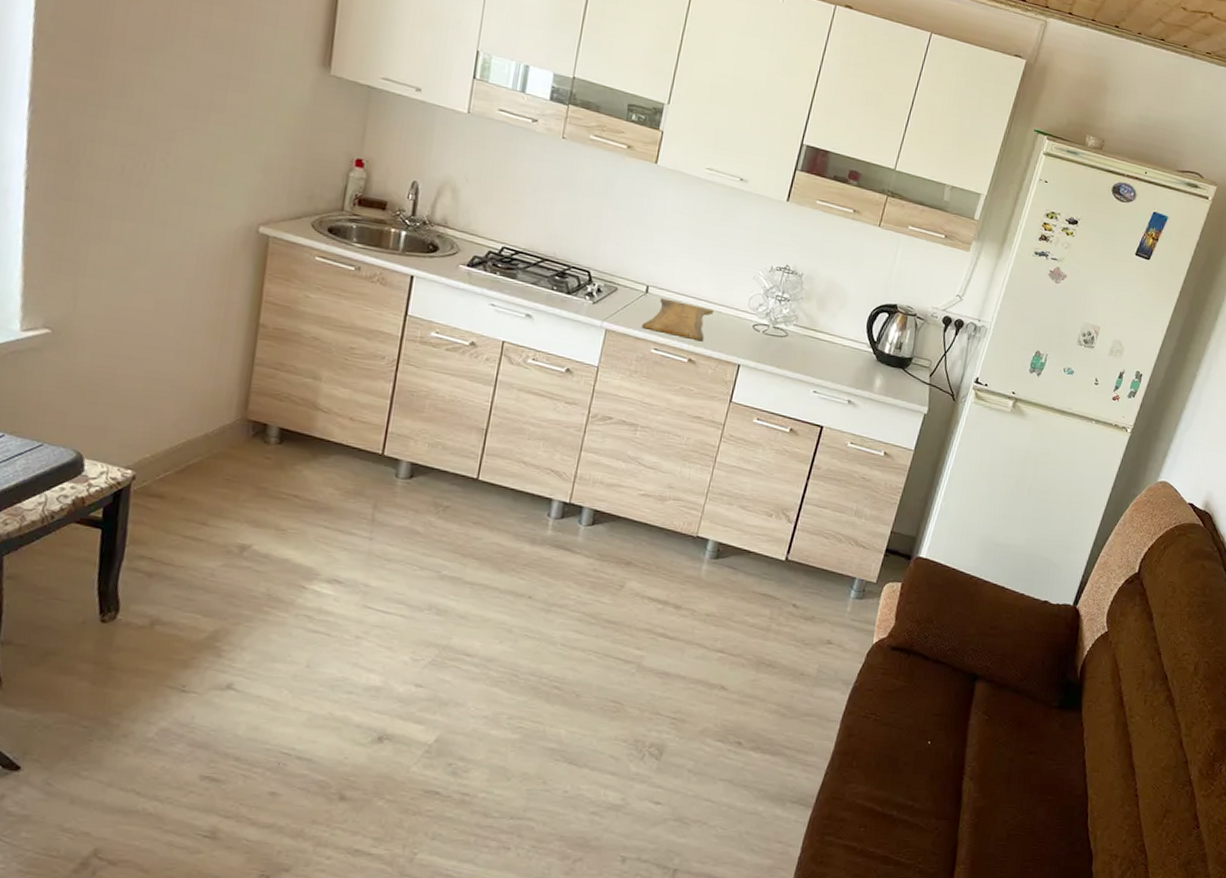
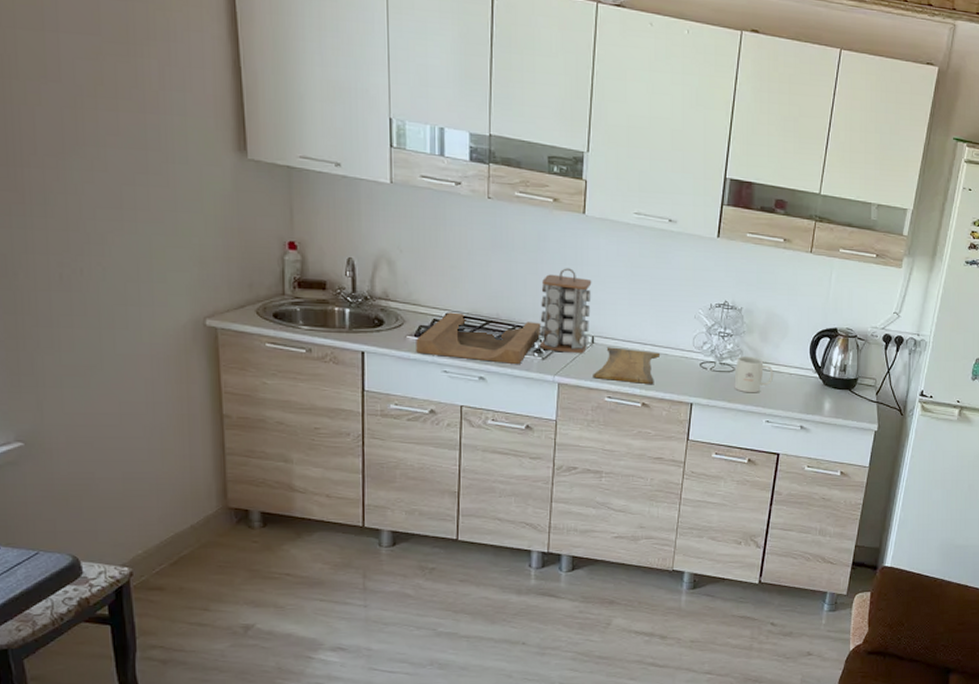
cutting board: none [466,246,598,307] -> present [416,312,542,365]
spice rack: none [591,214,655,303] -> present [539,268,592,354]
mug: none [785,322,828,362] -> present [734,356,774,393]

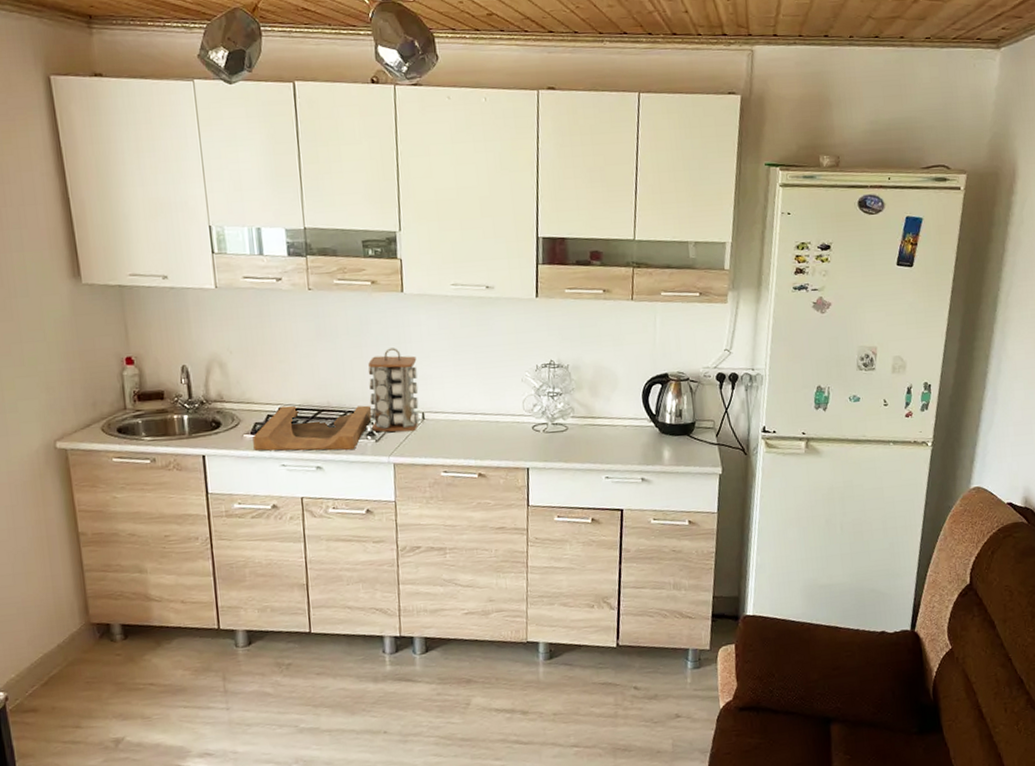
cutting board: present [593,347,661,385] -> none [426,420,492,455]
mug: present [734,356,774,393] -> none [568,413,609,451]

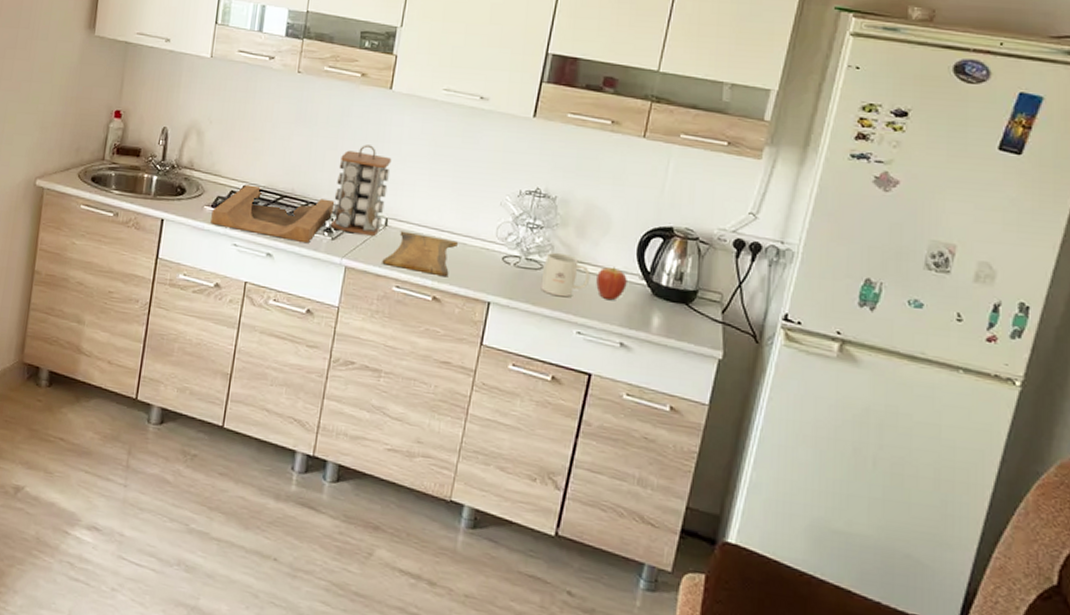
cutting board: none [426,420,492,455] -> present [382,231,459,277]
mug: none [568,413,609,451] -> present [540,252,591,298]
fruit: none [613,416,639,445] -> present [596,267,627,301]

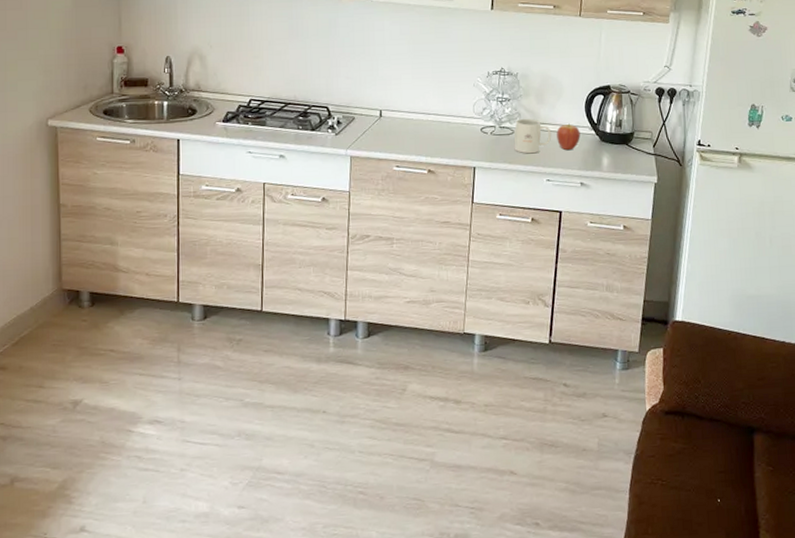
cutting board: present [210,184,335,244] -> none [224,97,334,142]
spice rack: present [330,144,392,237] -> none [332,49,379,128]
cutting board: present [382,231,459,277] -> none [382,119,444,152]

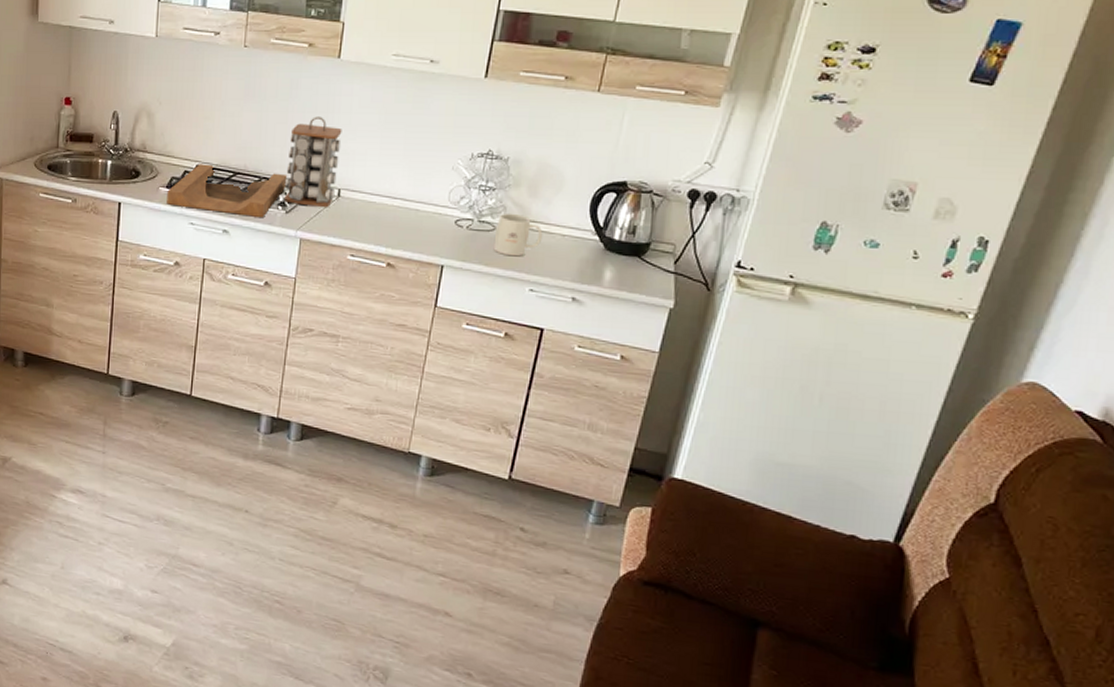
cutting board: none [224,97,334,142] -> present [167,164,288,219]
spice rack: none [332,49,379,128] -> present [283,116,342,208]
fruit: present [557,123,580,151] -> none [548,224,580,257]

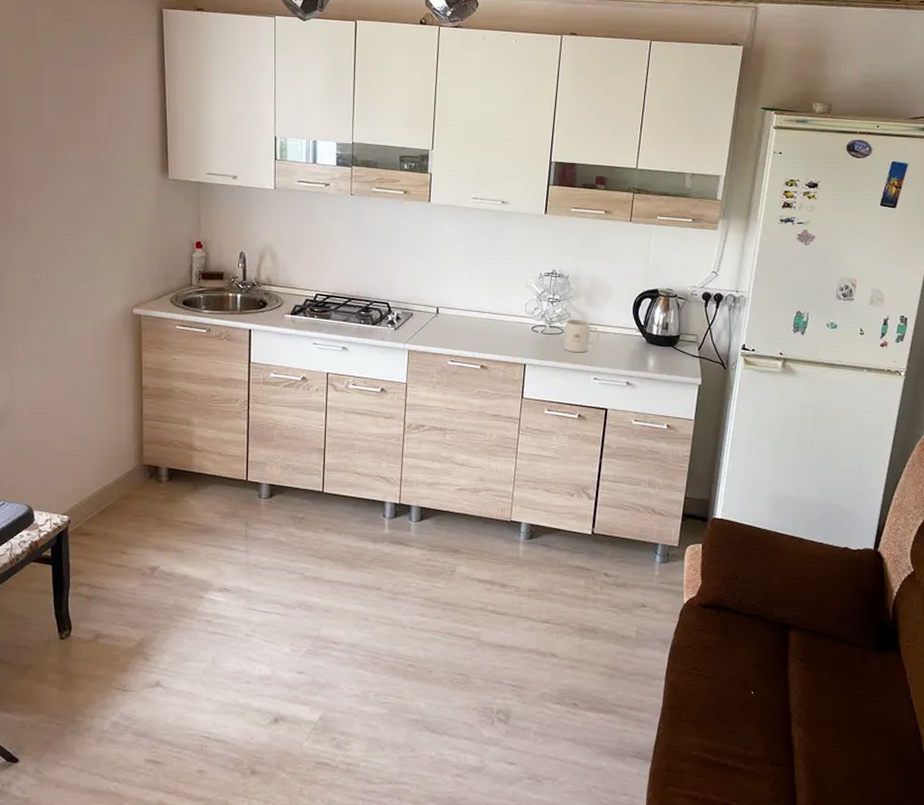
cutting board: present [167,164,288,219] -> none [292,292,394,336]
spice rack: present [283,116,342,208] -> none [392,249,437,324]

